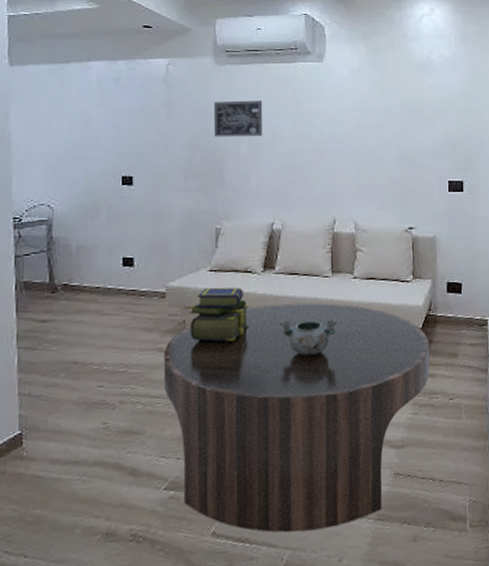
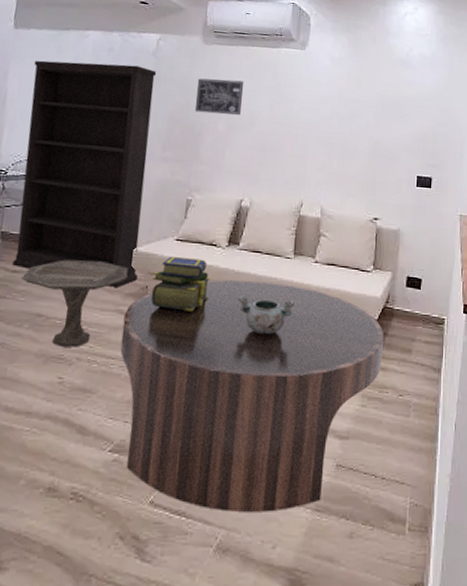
bookshelf: none [36,94,173,326] -> present [12,60,157,287]
side table: none [51,300,163,392] -> present [21,259,128,347]

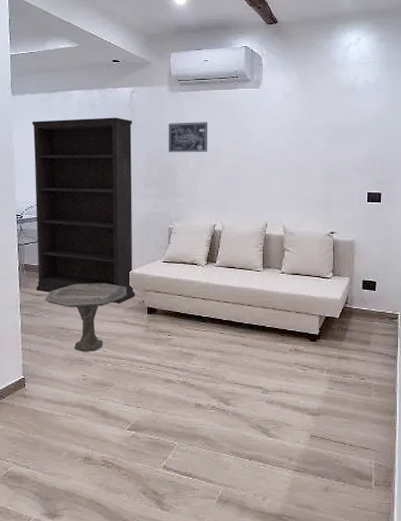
coffee table: present [120,279,384,512] -> none [128,291,346,473]
stack of books: present [150,256,210,311] -> none [146,275,194,319]
decorative bowl: present [238,295,295,335] -> none [218,304,266,335]

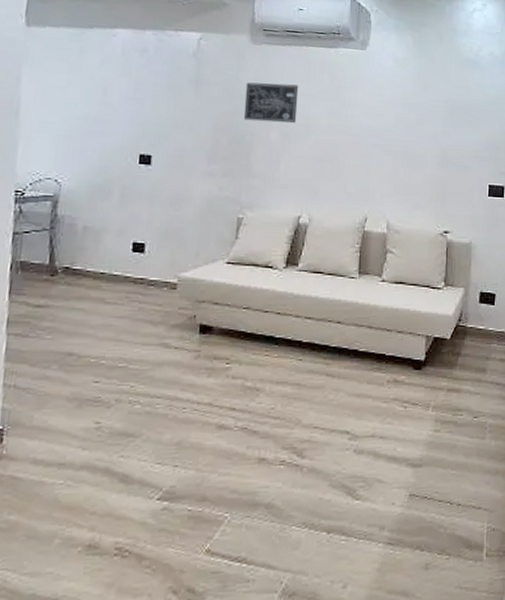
bookshelf: present [31,117,135,303] -> none [35,63,199,318]
side table: present [44,282,127,352] -> none [46,289,173,388]

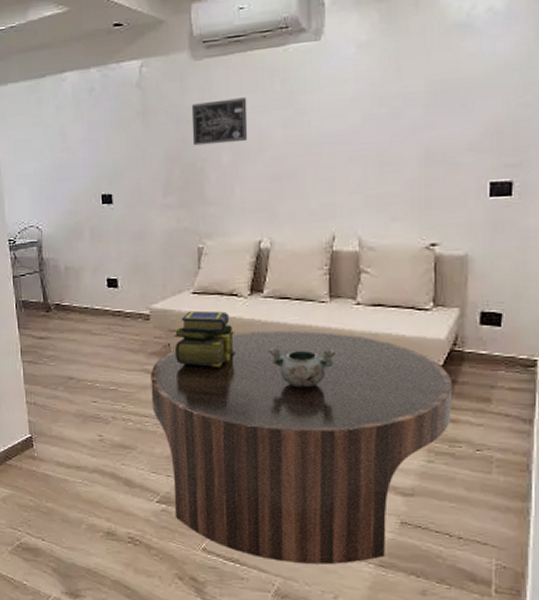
coffee table: none [166,303,457,554] -> present [150,330,453,565]
stack of books: none [199,281,267,341] -> present [172,310,236,367]
decorative bowl: none [298,320,361,362] -> present [268,347,336,388]

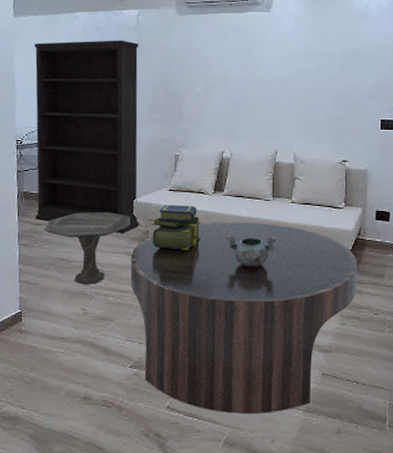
bookshelf: none [18,102,158,347] -> present [34,40,139,233]
side table: none [48,321,148,407] -> present [44,211,131,284]
wall art: present [191,97,248,146] -> none [175,45,217,78]

